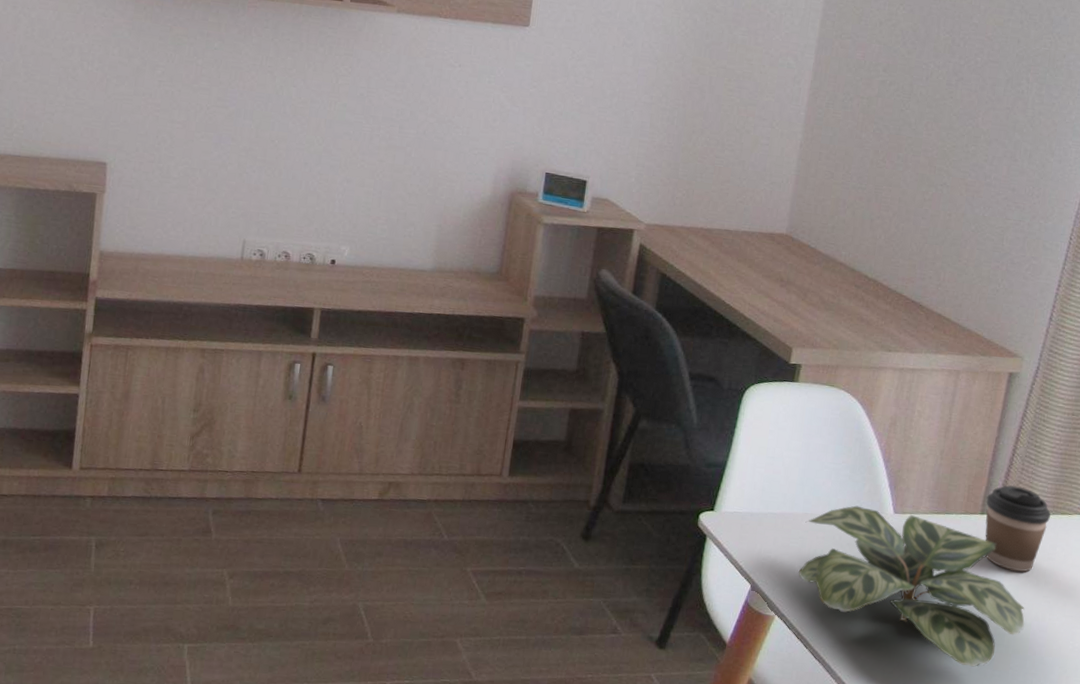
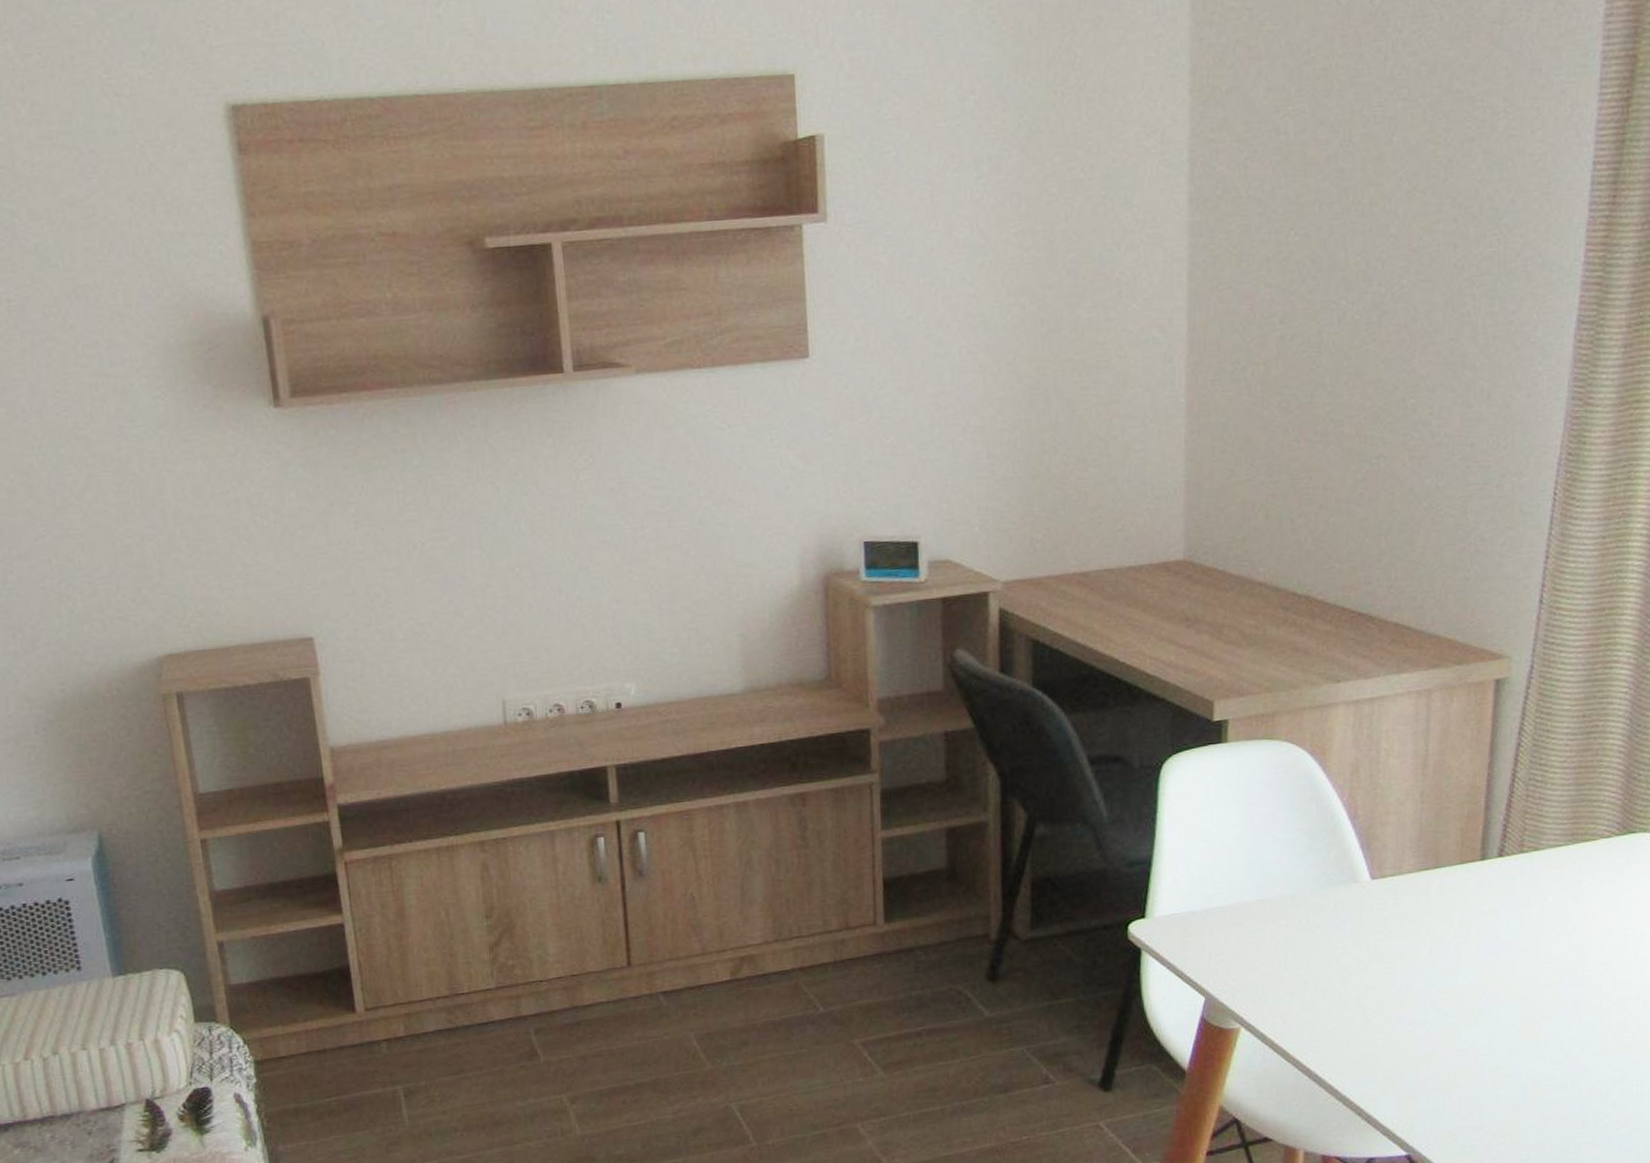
plant: present [798,505,1025,667] -> none [1261,877,1553,1044]
coffee cup: present [985,484,1051,572] -> none [1486,817,1570,921]

